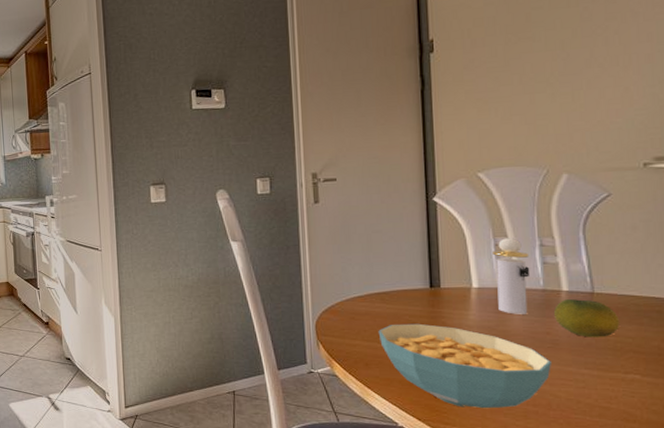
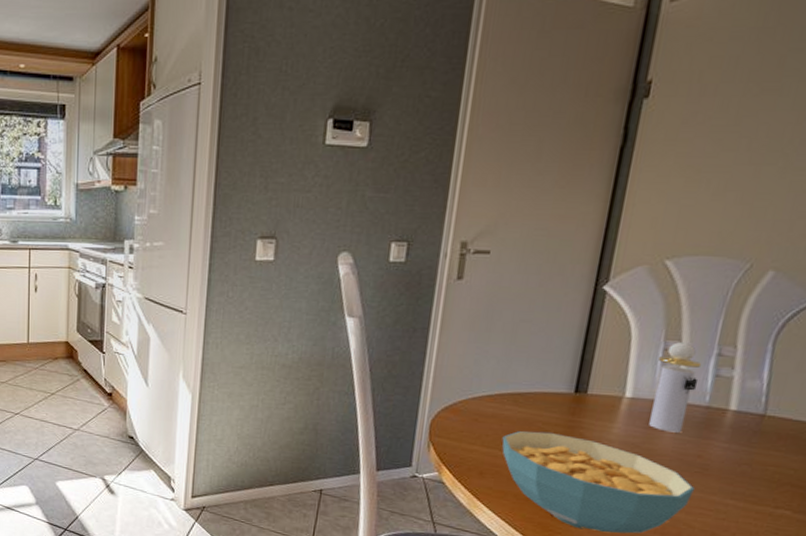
fruit: present [553,299,621,337] -> none [711,420,787,467]

